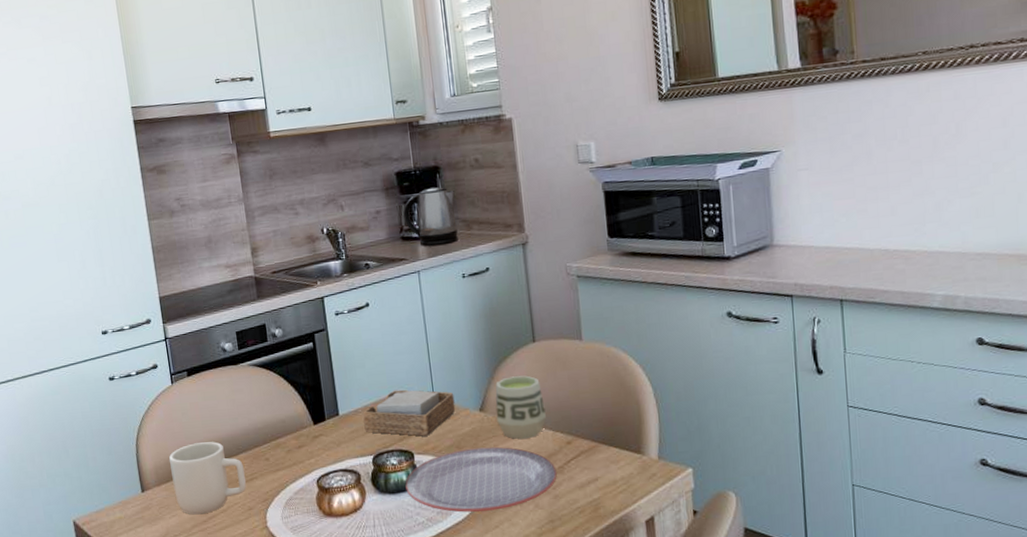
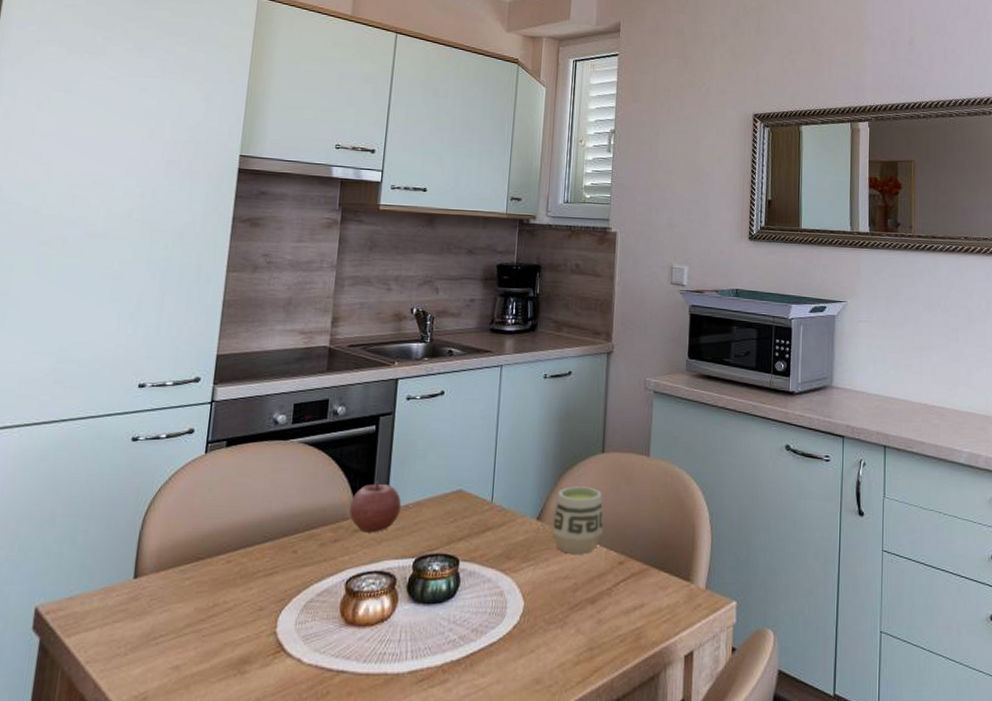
mug: present [169,441,247,515] -> none [173,525,266,612]
fruit: none [305,391,352,438] -> present [349,480,402,533]
napkin holder: present [363,390,456,436] -> none [412,487,514,542]
kettle: present [403,186,458,247] -> none [497,284,551,343]
plate: present [405,446,557,512] -> none [443,560,604,632]

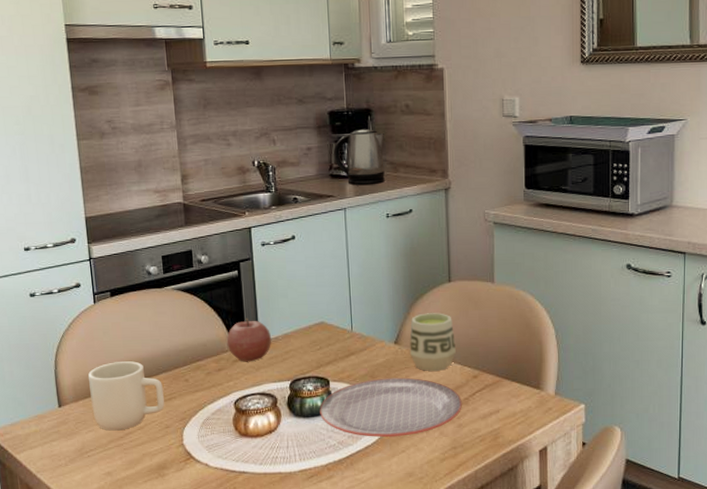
mug: none [173,525,266,612] -> present [88,361,165,431]
plate: none [443,560,604,632] -> present [319,377,462,437]
kettle: none [497,284,551,343] -> present [333,128,385,186]

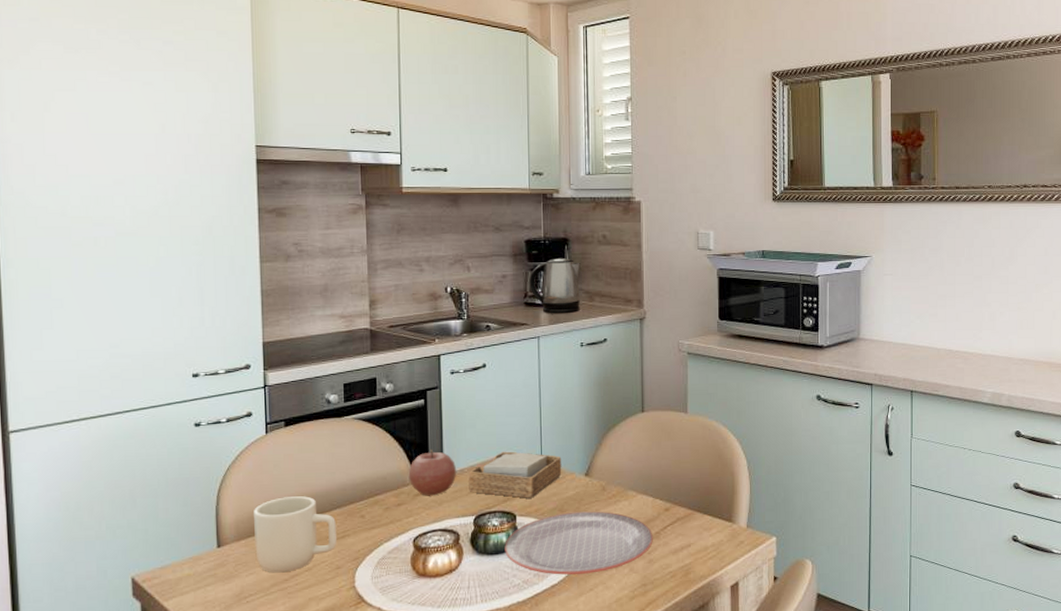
napkin holder: none [283,320,372,365] -> present [468,451,562,498]
cup: present [409,313,456,371] -> none [601,443,648,504]

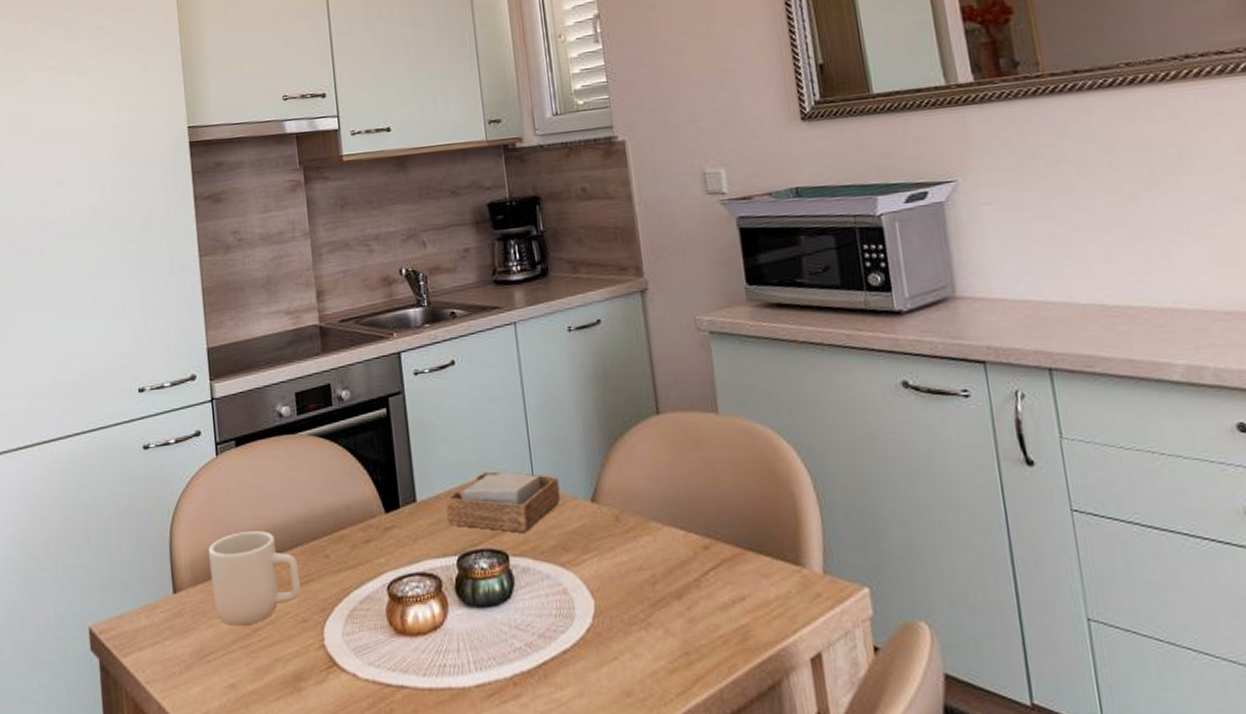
fruit: present [408,449,457,496] -> none [375,470,432,530]
plate: present [505,511,653,575] -> none [497,549,692,637]
kettle: present [529,257,581,314] -> none [496,220,563,293]

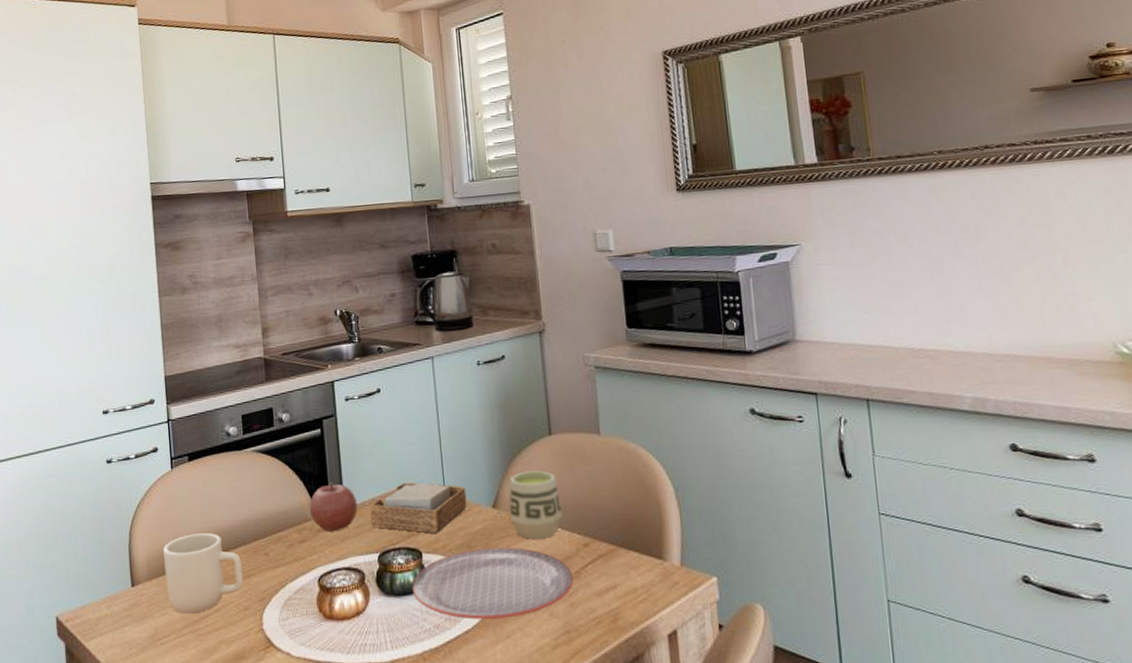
fruit: none [375,470,432,530] -> present [309,481,358,532]
kettle: none [496,220,563,293] -> present [418,271,474,332]
plate: none [497,549,692,637] -> present [412,547,574,619]
cup: none [610,457,676,540] -> present [509,470,562,539]

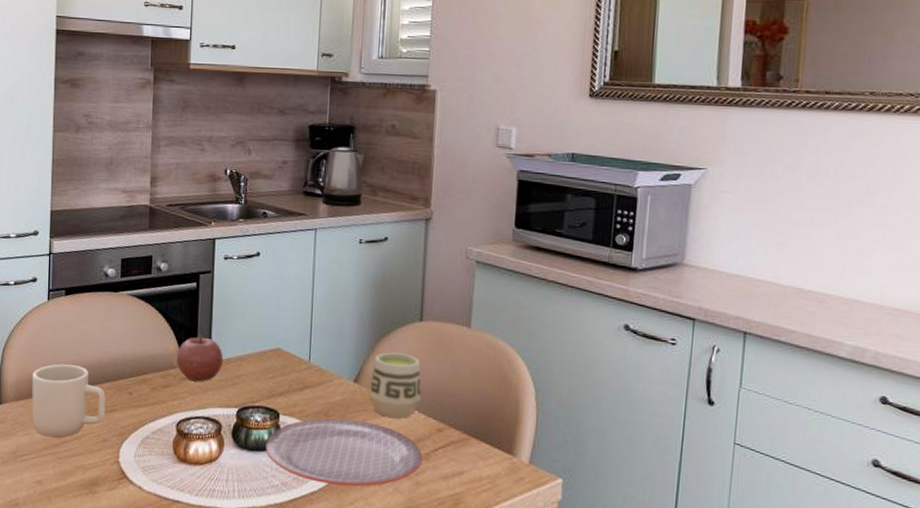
napkin holder: present [370,482,467,534] -> none [234,345,331,398]

